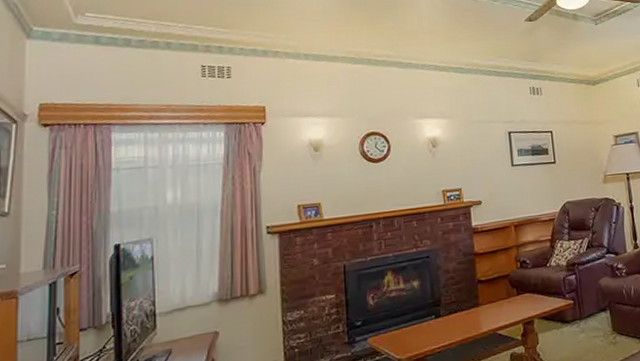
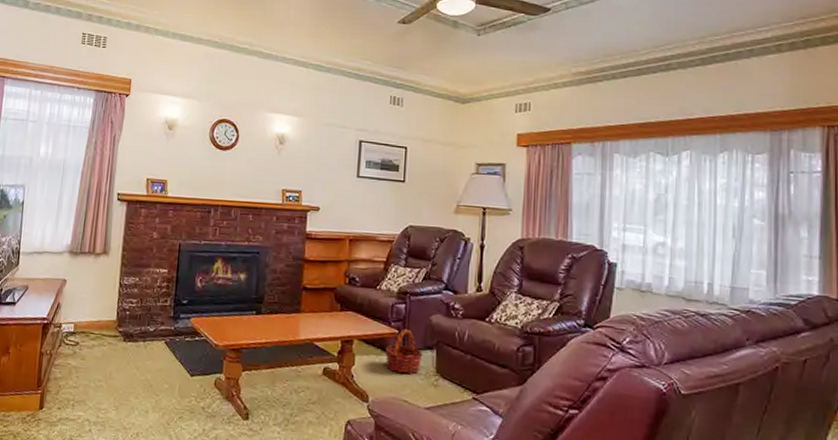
basket: none [564,297,599,341] -> present [385,328,423,375]

